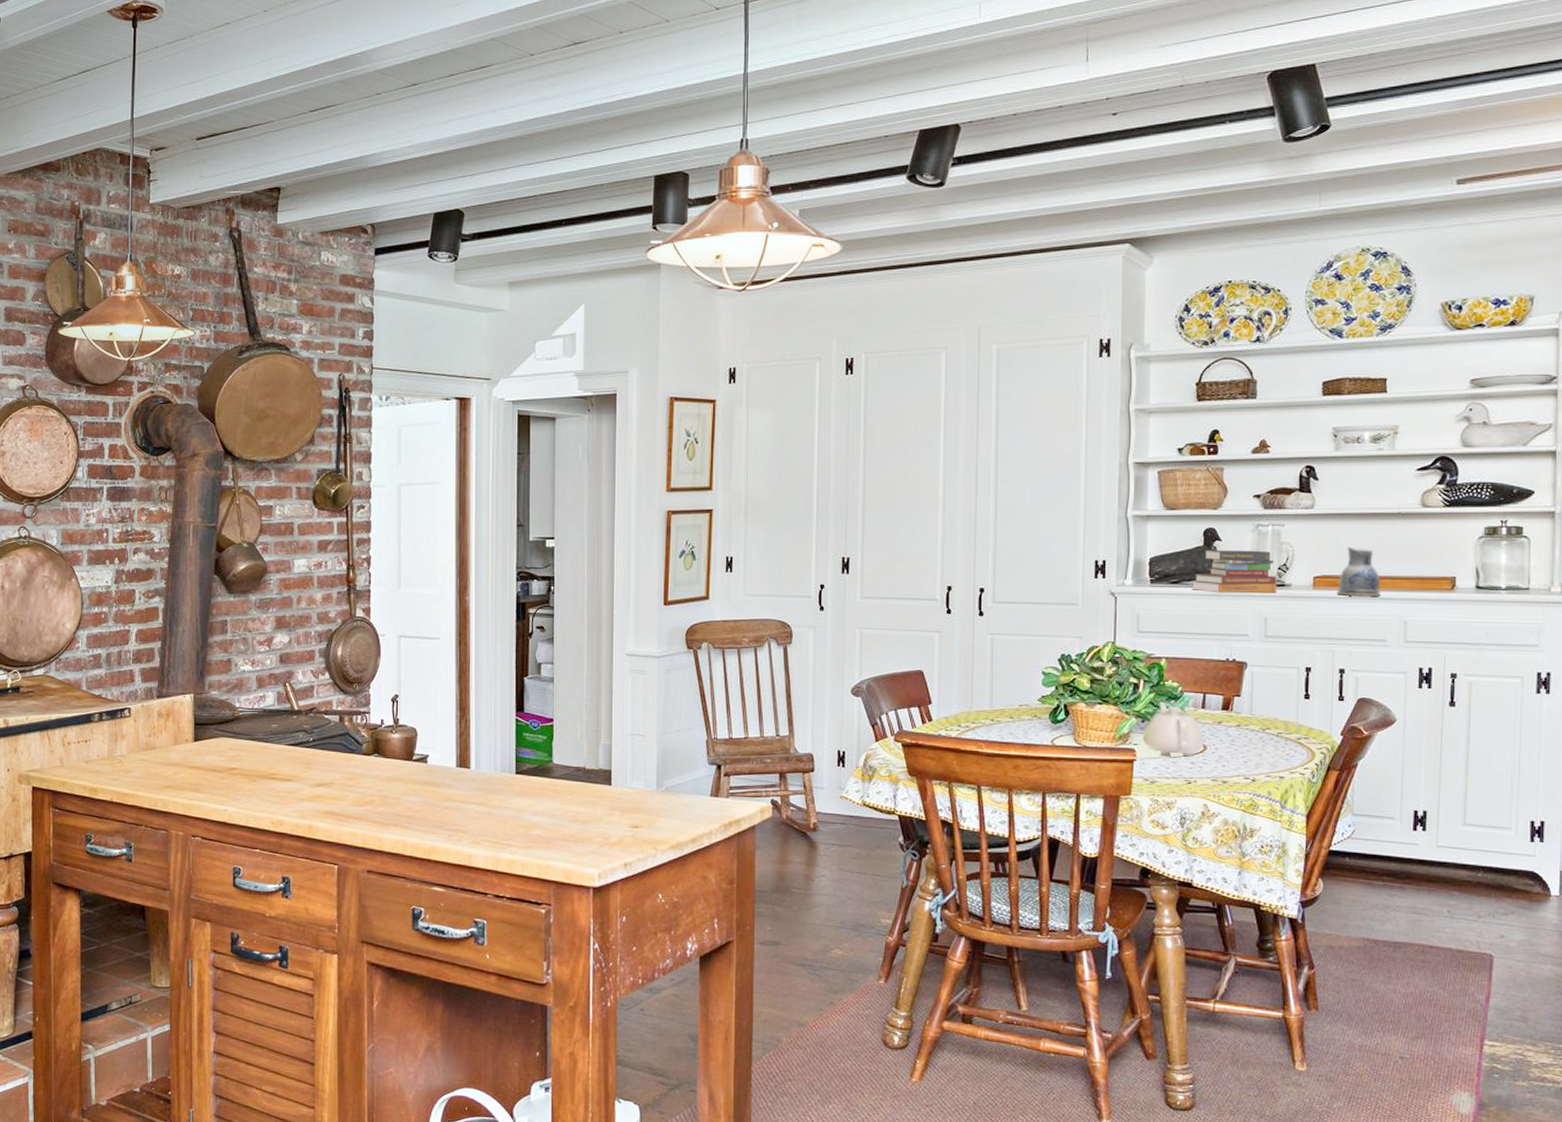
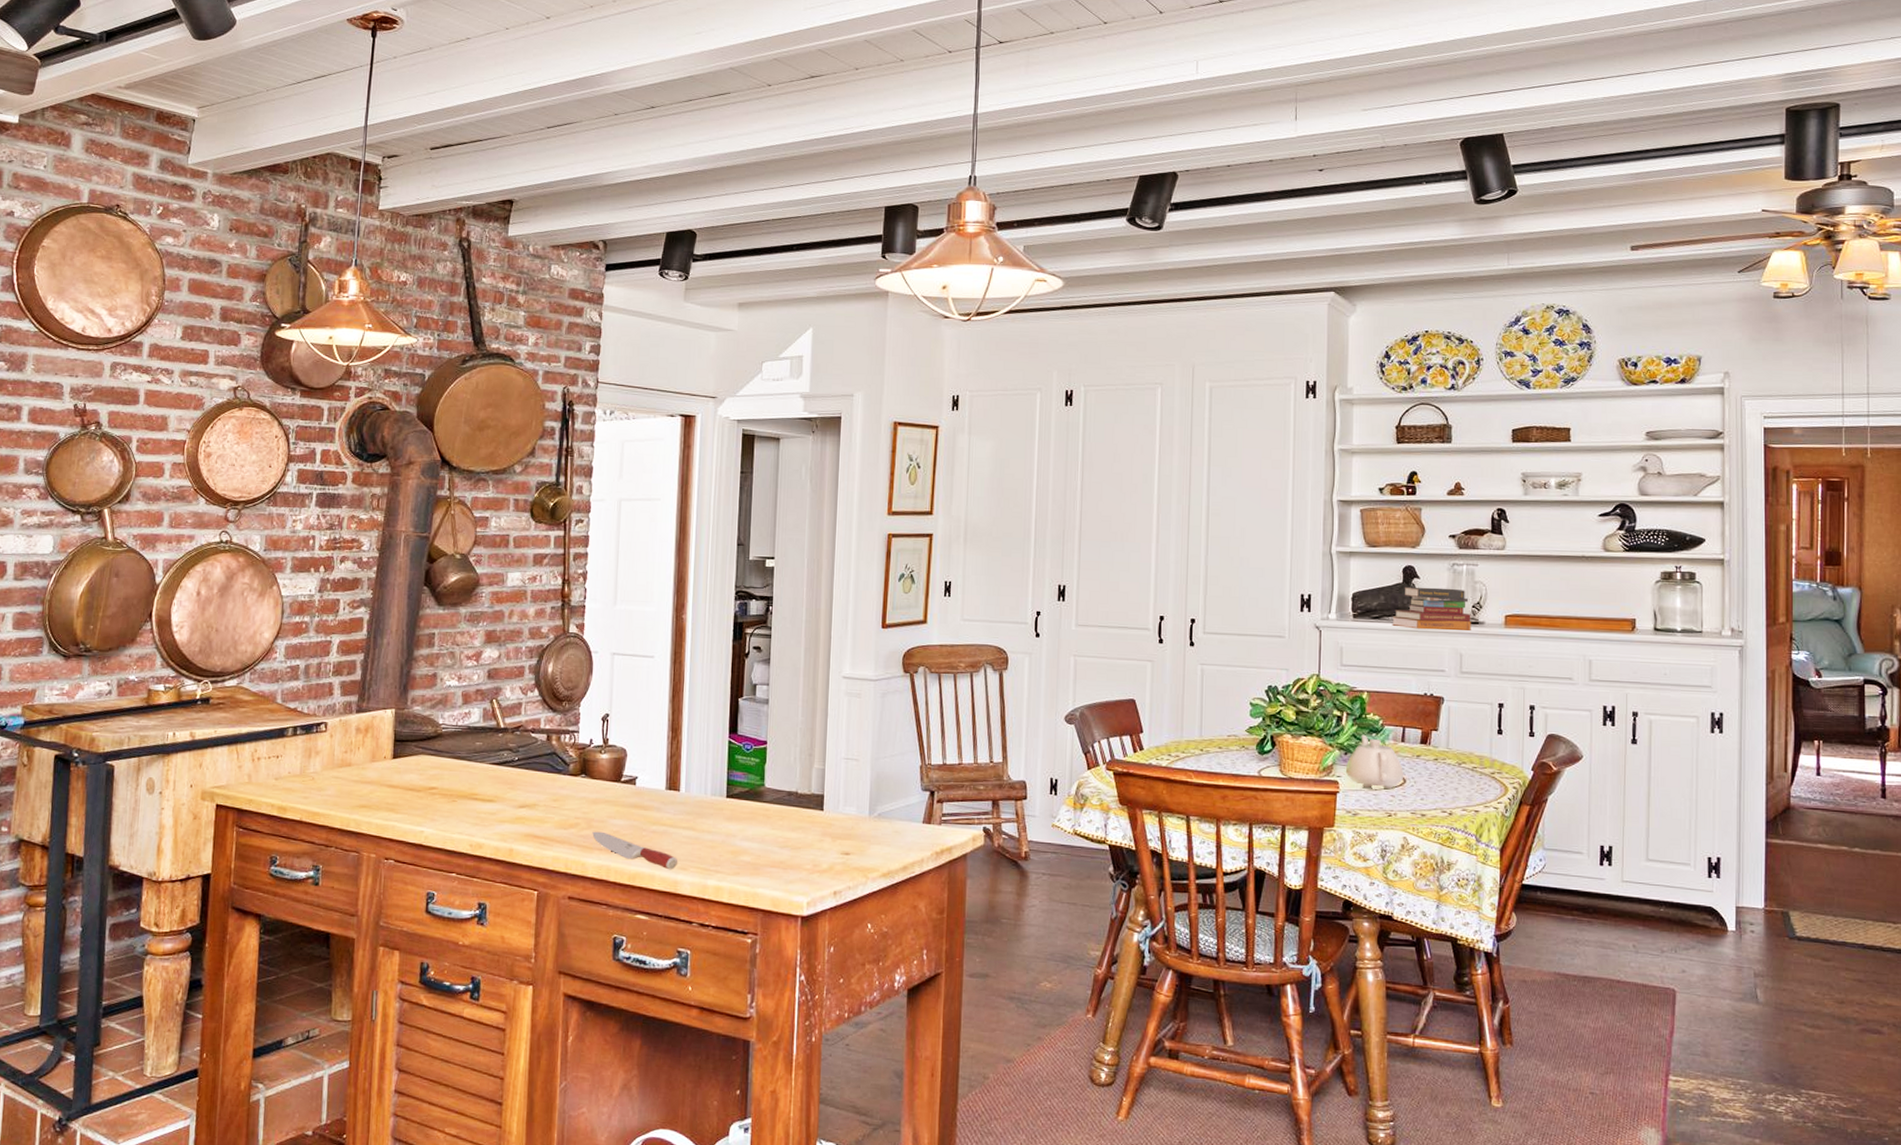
kitchen knife: none [387,808,472,844] -> present [592,831,679,870]
ceramic pitcher: present [1336,546,1381,597] -> none [1526,587,1567,637]

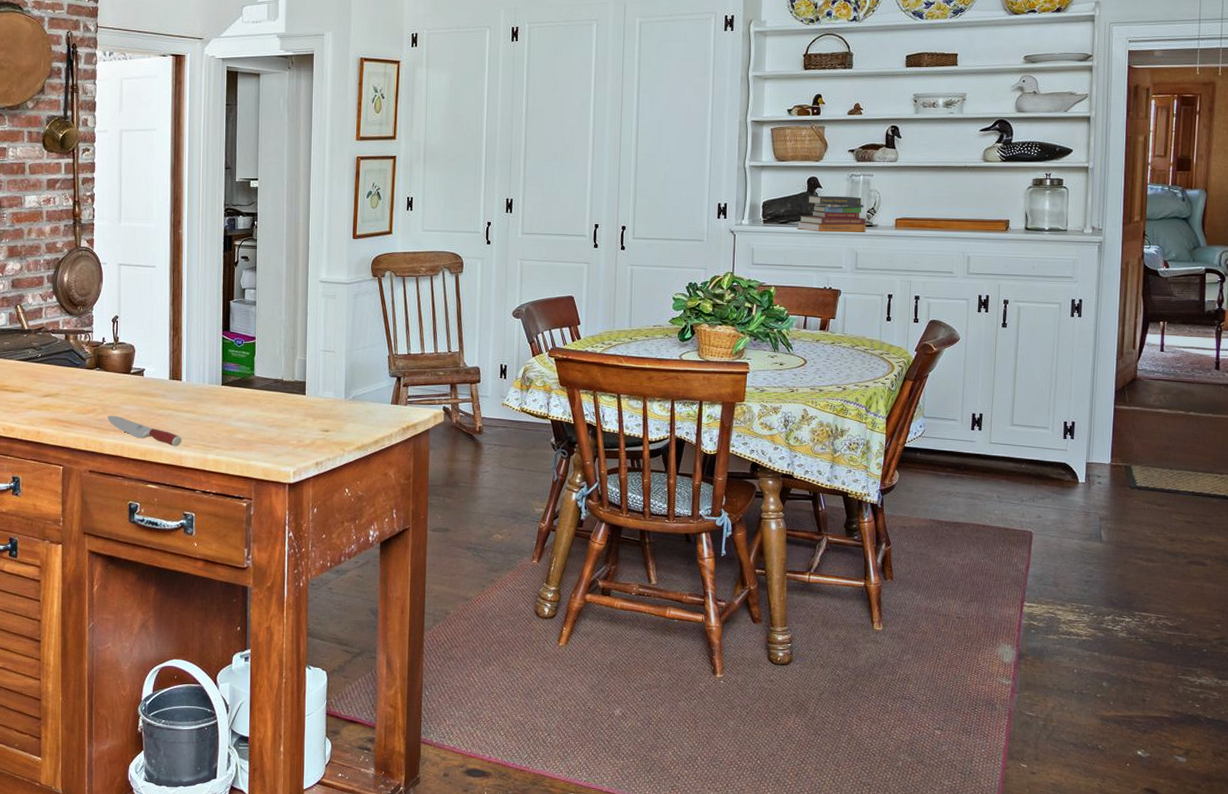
teapot: present [1345,734,1404,789] -> none [754,323,805,369]

